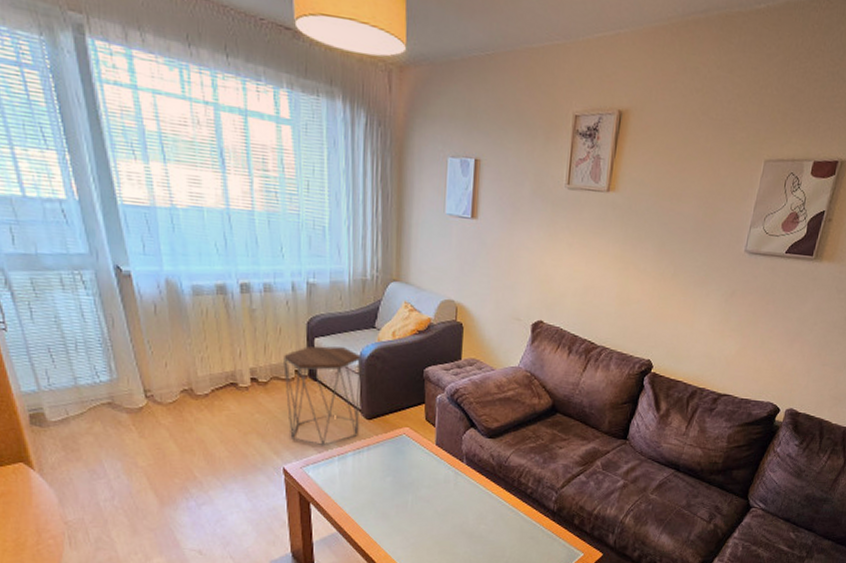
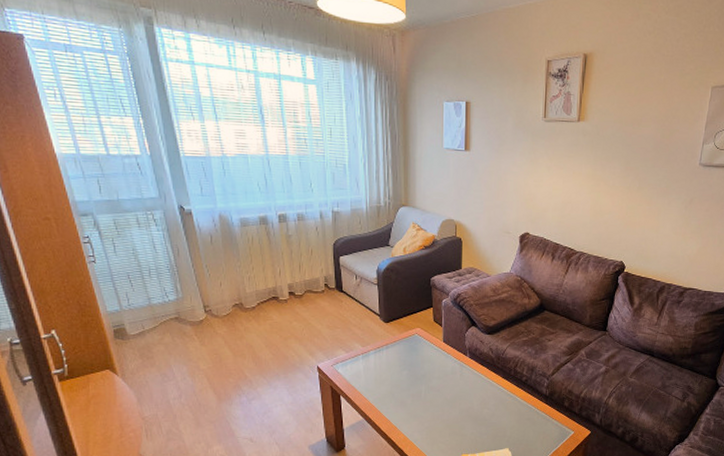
side table: present [283,346,362,447] -> none [315,263,379,347]

